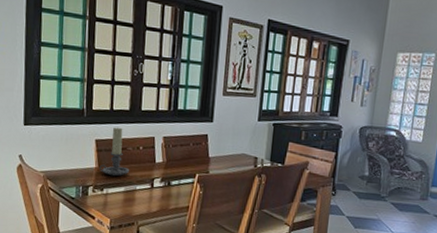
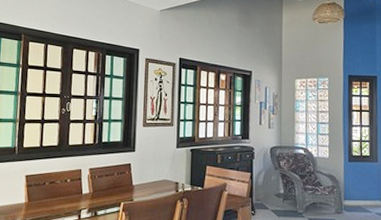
candle holder: present [100,127,129,177] -> none [29,162,57,210]

